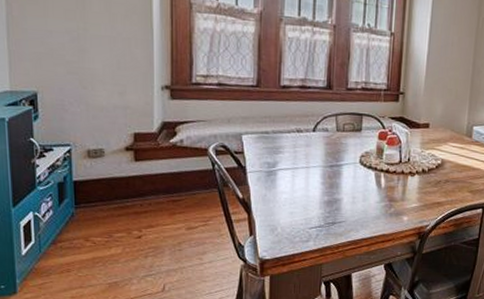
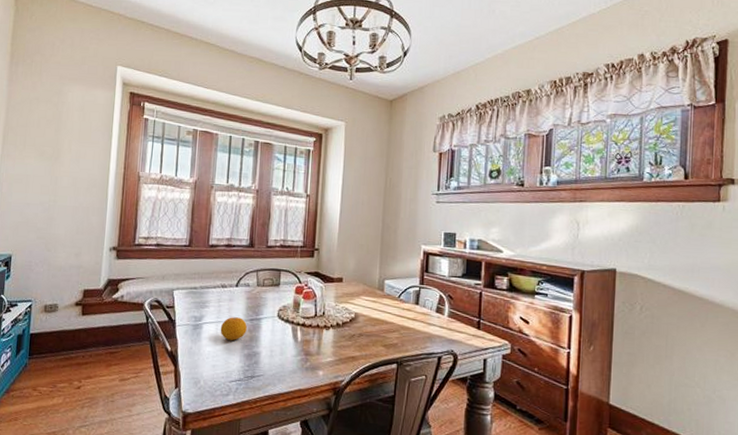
fruit: none [297,163,326,187] -> present [220,317,247,340]

